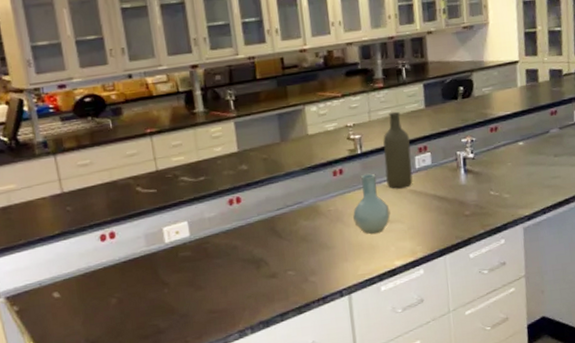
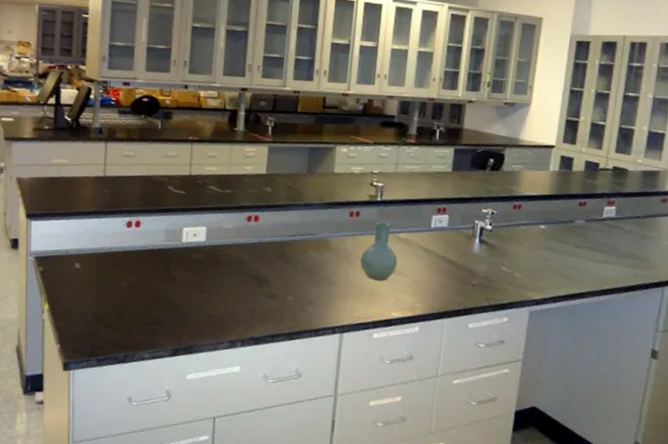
bottle: present [383,111,413,188] -> none [400,168,431,243]

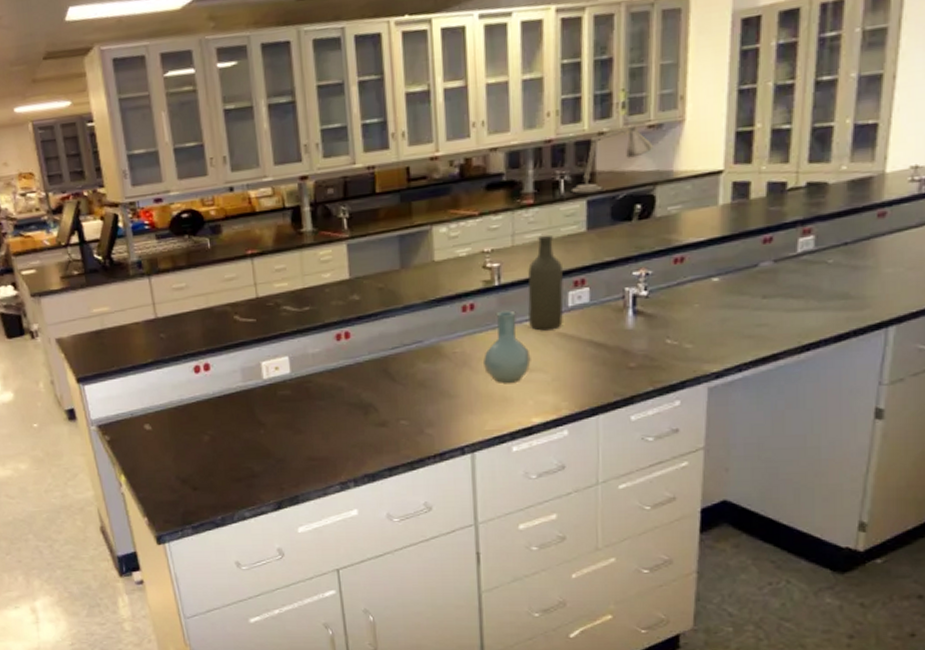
bottle: none [400,168,431,243] -> present [528,234,564,330]
desk lamp: none [442,99,507,145] -> present [569,123,654,195]

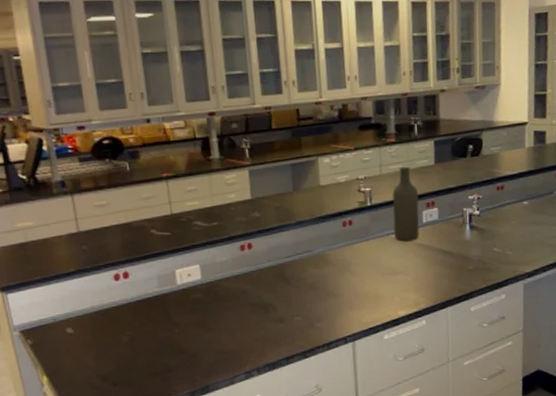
flask: present [484,310,531,383] -> none [360,225,397,284]
desk lamp: present [569,123,654,195] -> none [421,84,480,136]

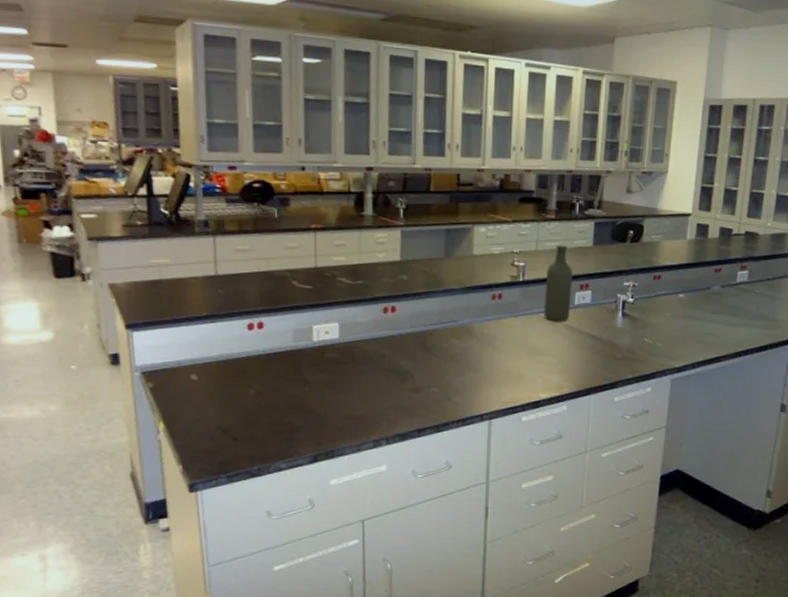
desk lamp: none [421,84,480,136] -> present [582,168,645,218]

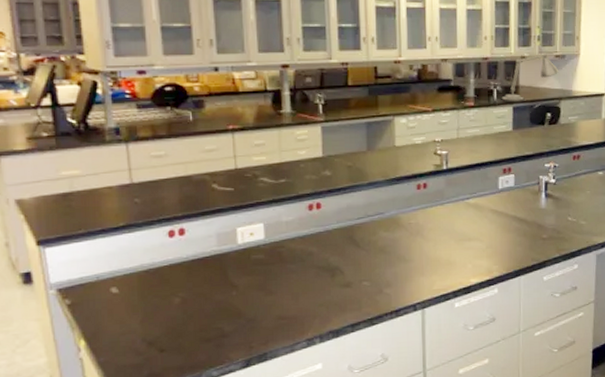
bottle: present [544,245,573,321] -> none [469,131,496,206]

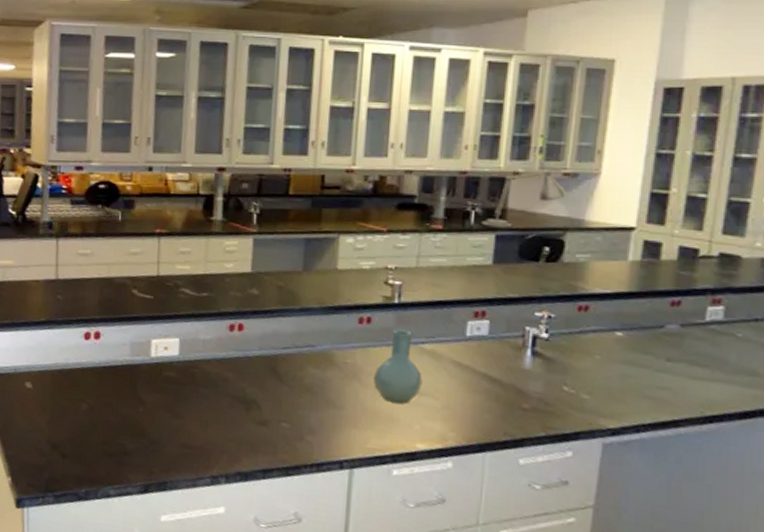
flask: none [433,190,470,250] -> present [373,329,423,404]

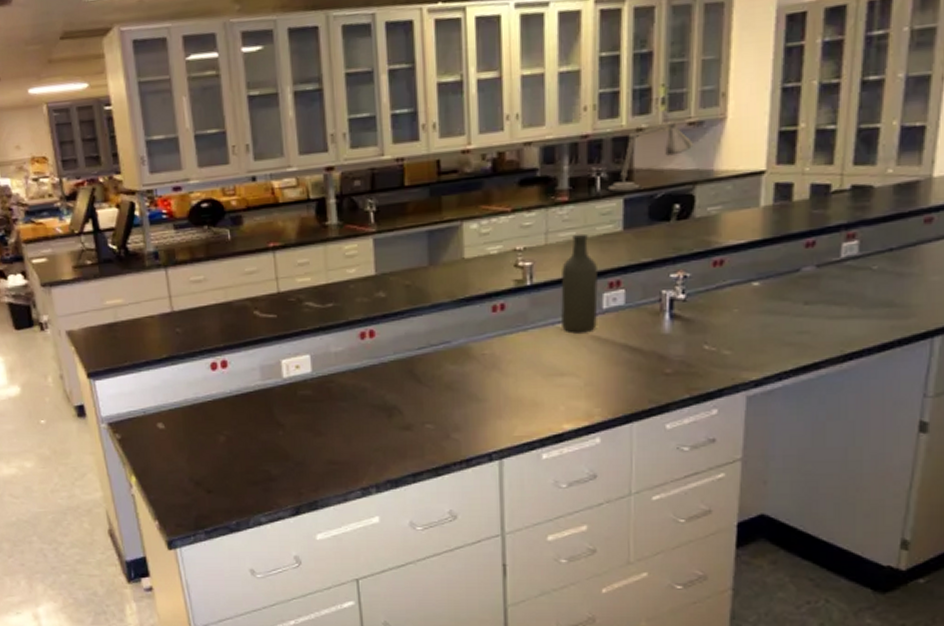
flask: present [373,329,423,404] -> none [514,311,563,387]
bottle: none [425,261,464,356] -> present [561,233,598,332]

